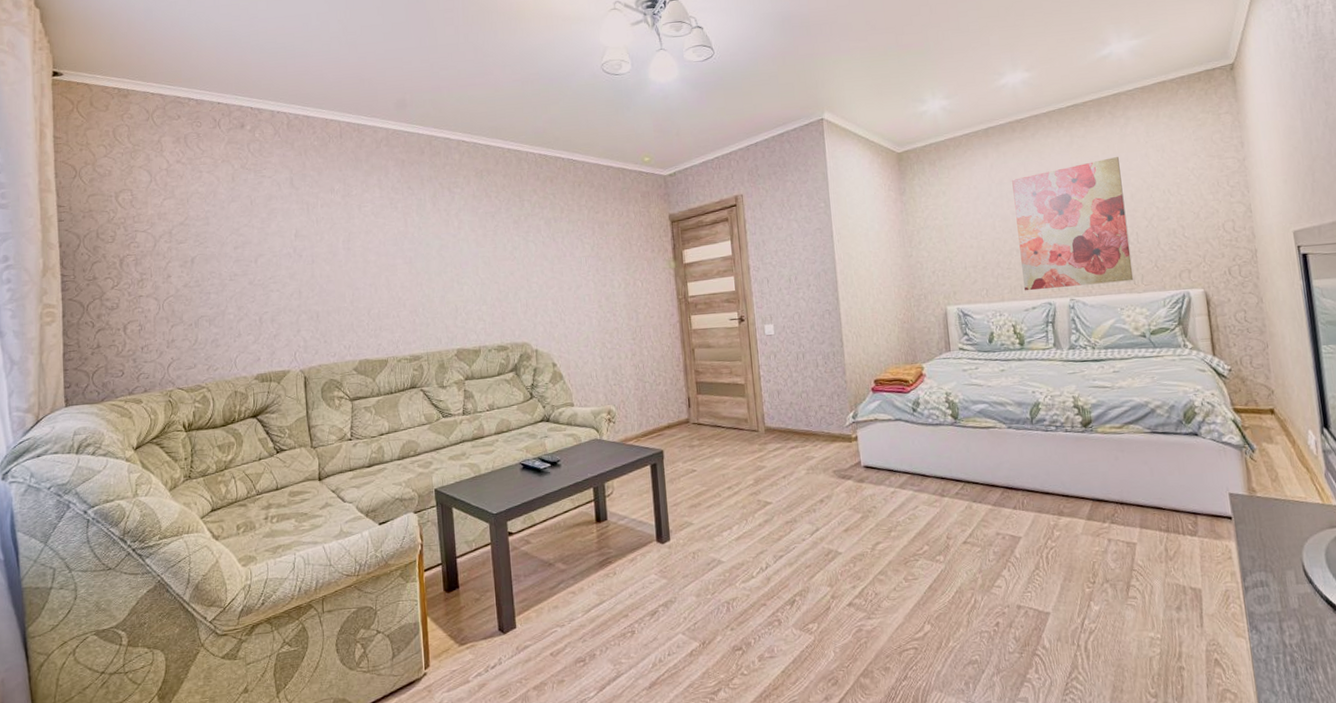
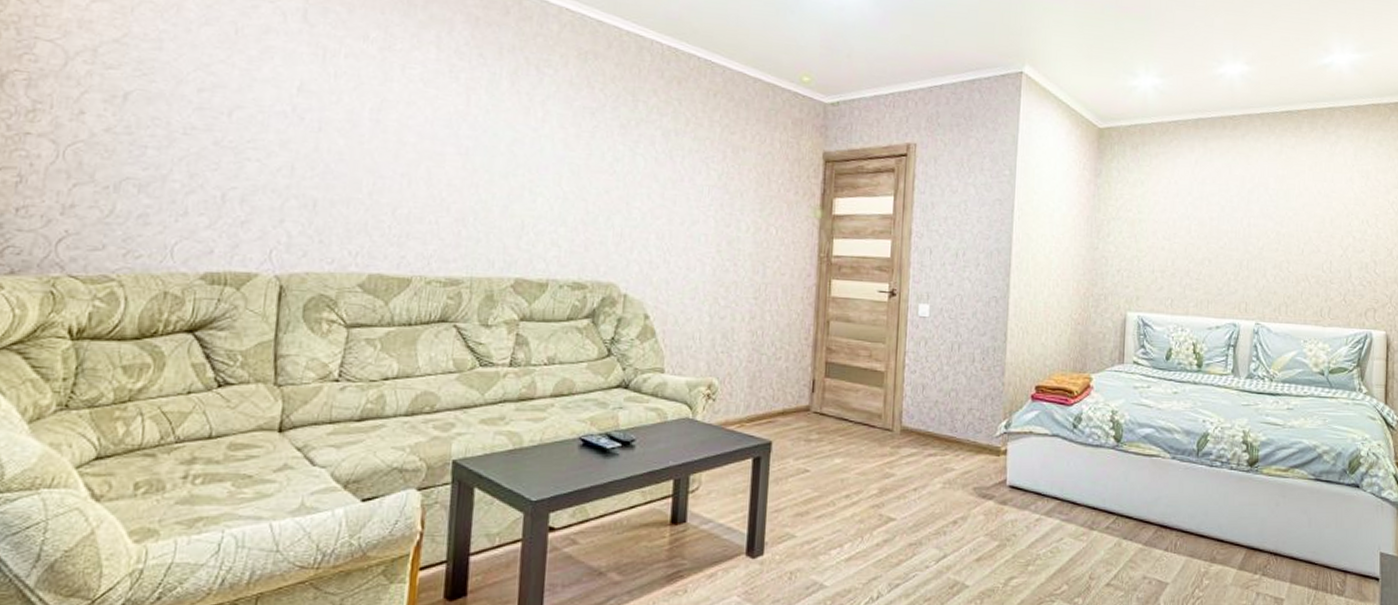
wall art: present [1012,157,1134,291] -> none [1211,175,1324,312]

